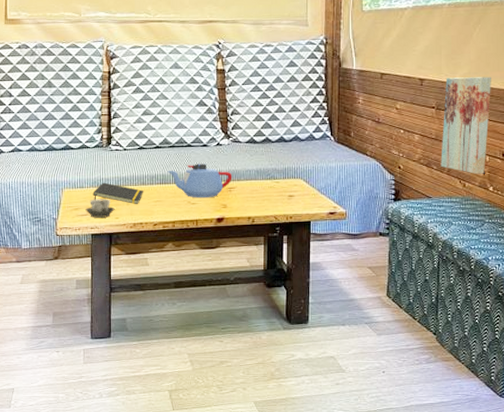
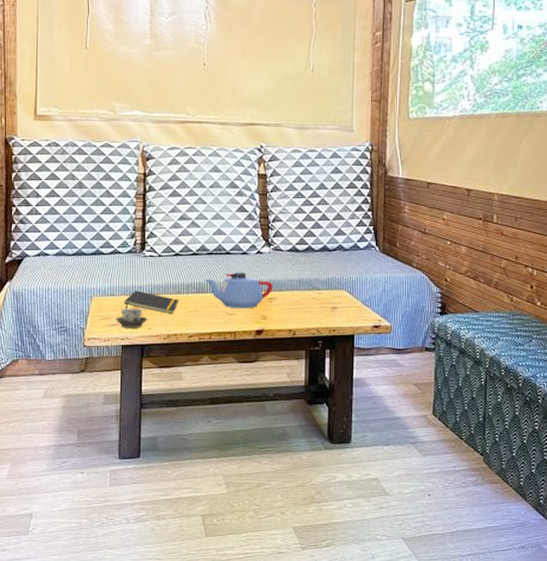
wall art: present [441,77,491,174] -> none [488,189,538,288]

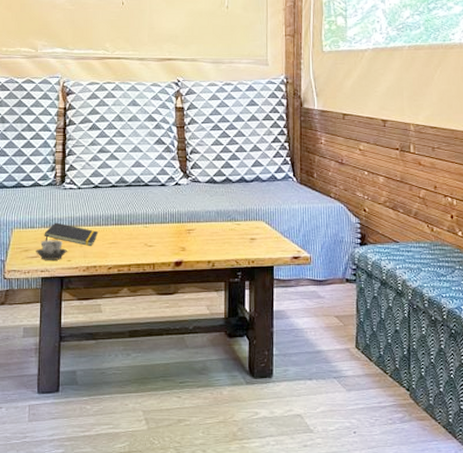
teapot: present [204,271,273,309] -> none [123,203,192,241]

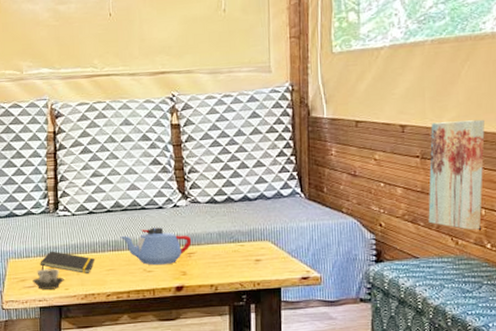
teapot: none [123,203,192,241] -> present [120,226,192,266]
wall art: none [407,119,455,218] -> present [428,119,485,230]

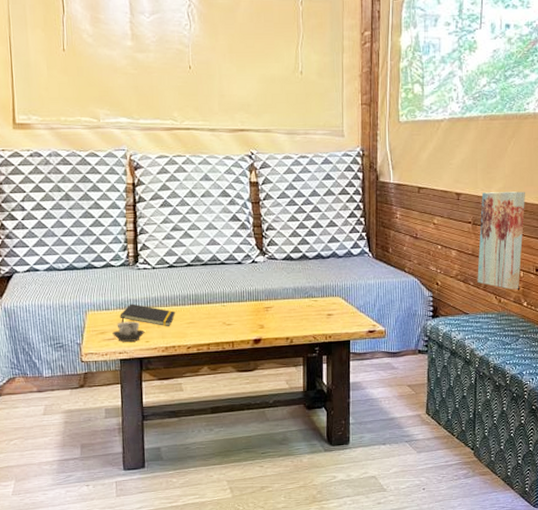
teapot: present [120,226,192,266] -> none [200,281,269,319]

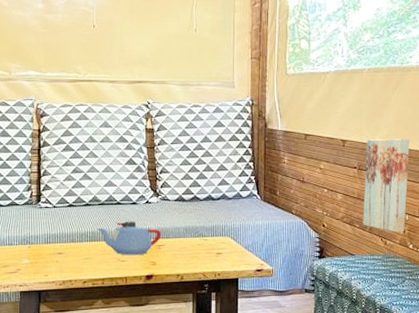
cup: present [112,321,145,342] -> none [14,256,44,275]
notepad: present [120,303,176,327] -> none [22,239,74,262]
teapot: none [200,281,269,319] -> present [97,220,162,256]

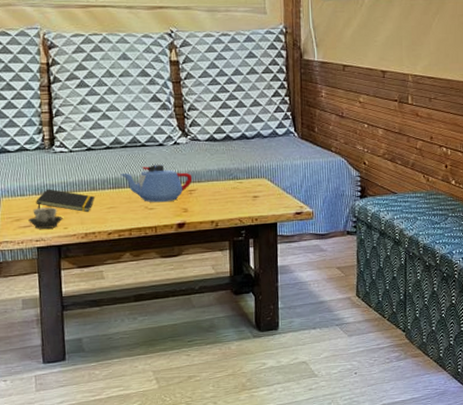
cup: none [14,256,44,275] -> present [28,207,63,229]
notepad: none [22,239,74,262] -> present [36,189,95,213]
wall art: present [363,139,409,232] -> none [404,68,451,168]

